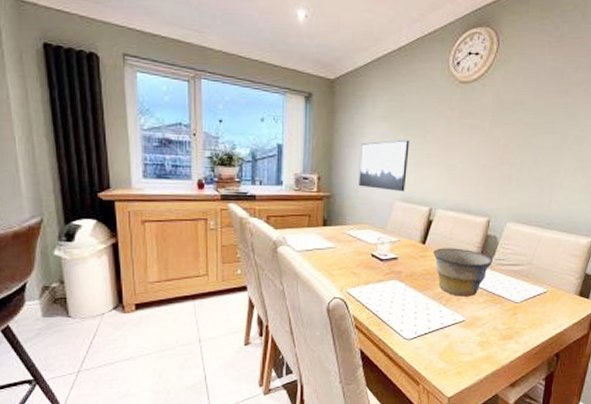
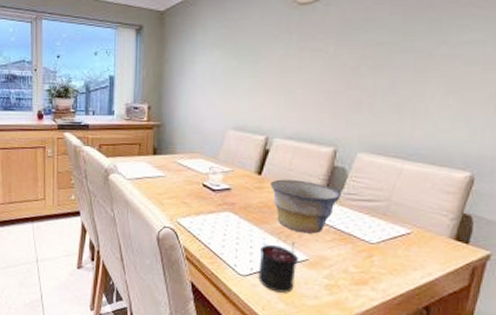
wall art: present [359,139,410,192] -> none [189,66,243,121]
candle: none [421,306,456,352] -> present [258,242,298,293]

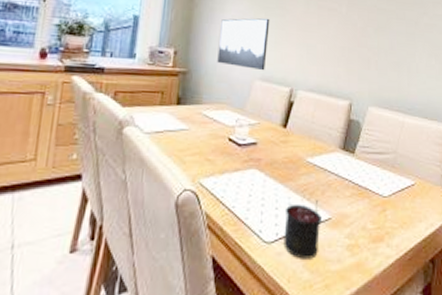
wall art: none [189,66,243,121] -> present [217,18,270,71]
bowl: present [270,179,341,234] -> none [295,132,357,189]

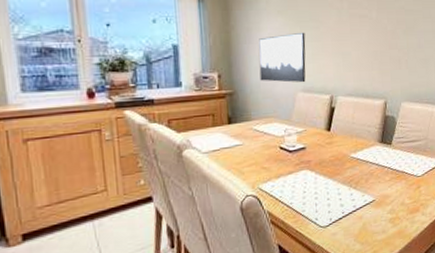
candle: present [283,200,321,259] -> none [335,187,367,235]

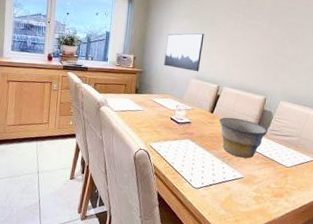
bowl: none [338,131,393,178] -> present [219,117,268,159]

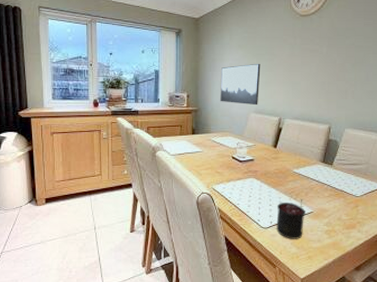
candle: none [207,164,236,202] -> present [276,199,305,239]
bowl: present [219,117,268,159] -> none [283,150,335,192]

